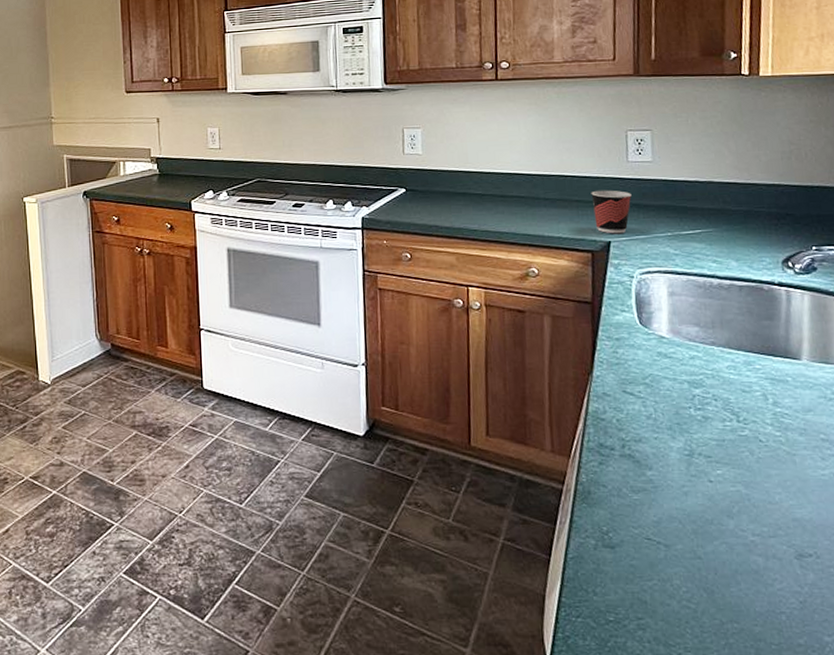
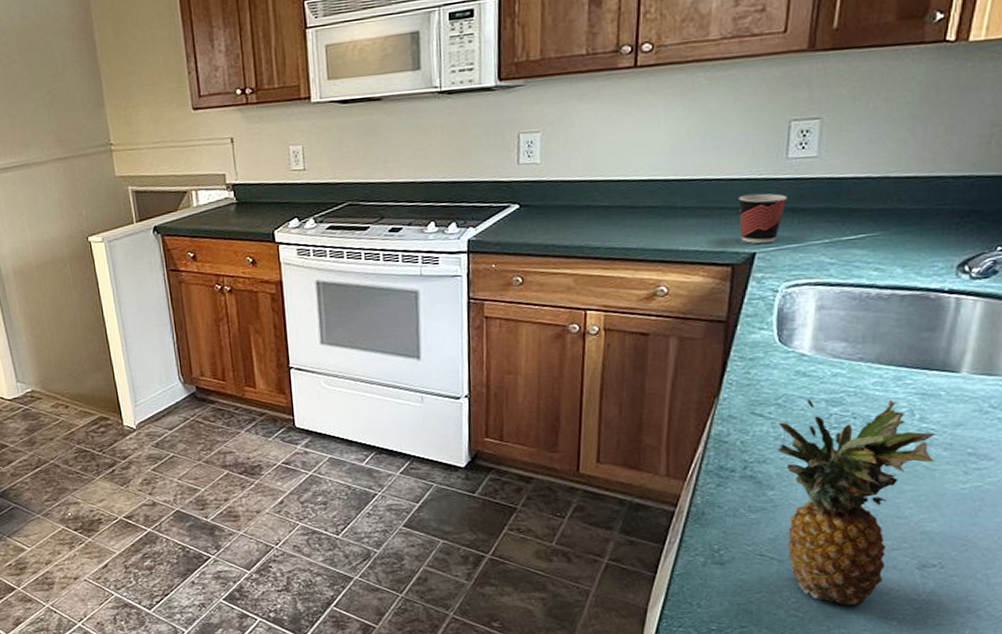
fruit: none [649,380,793,597] -> present [775,399,936,605]

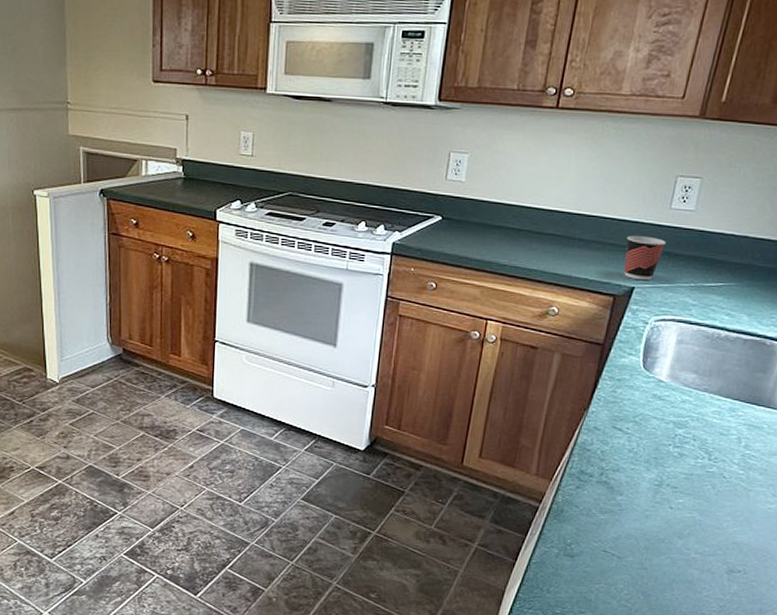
fruit: present [775,399,936,605] -> none [626,420,755,600]

